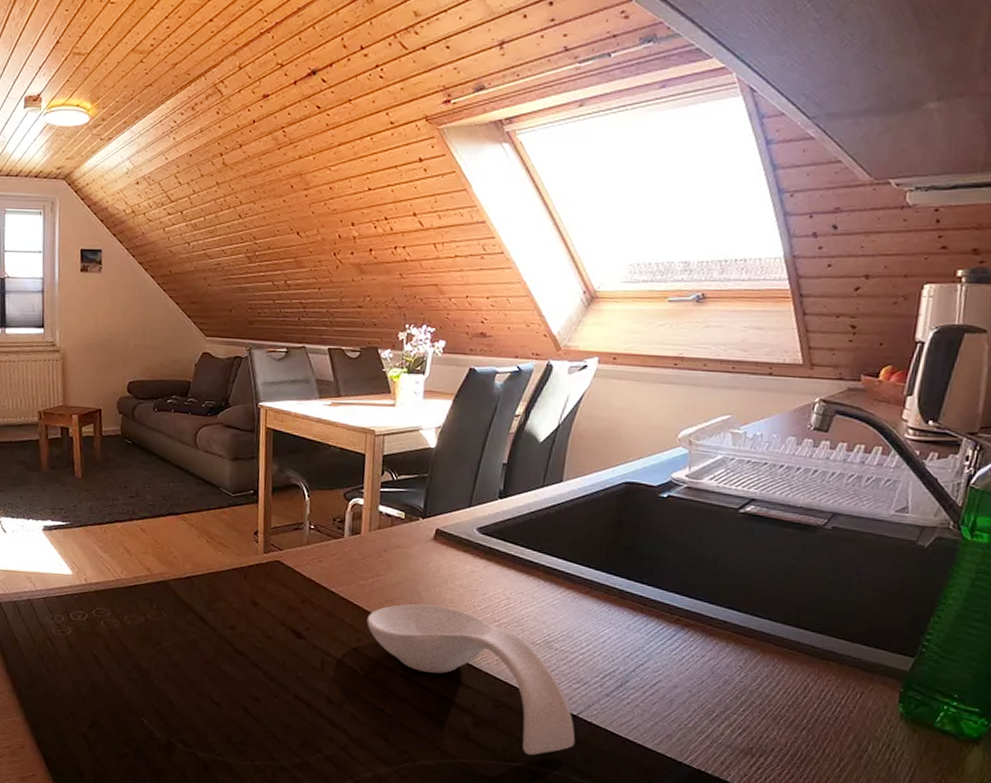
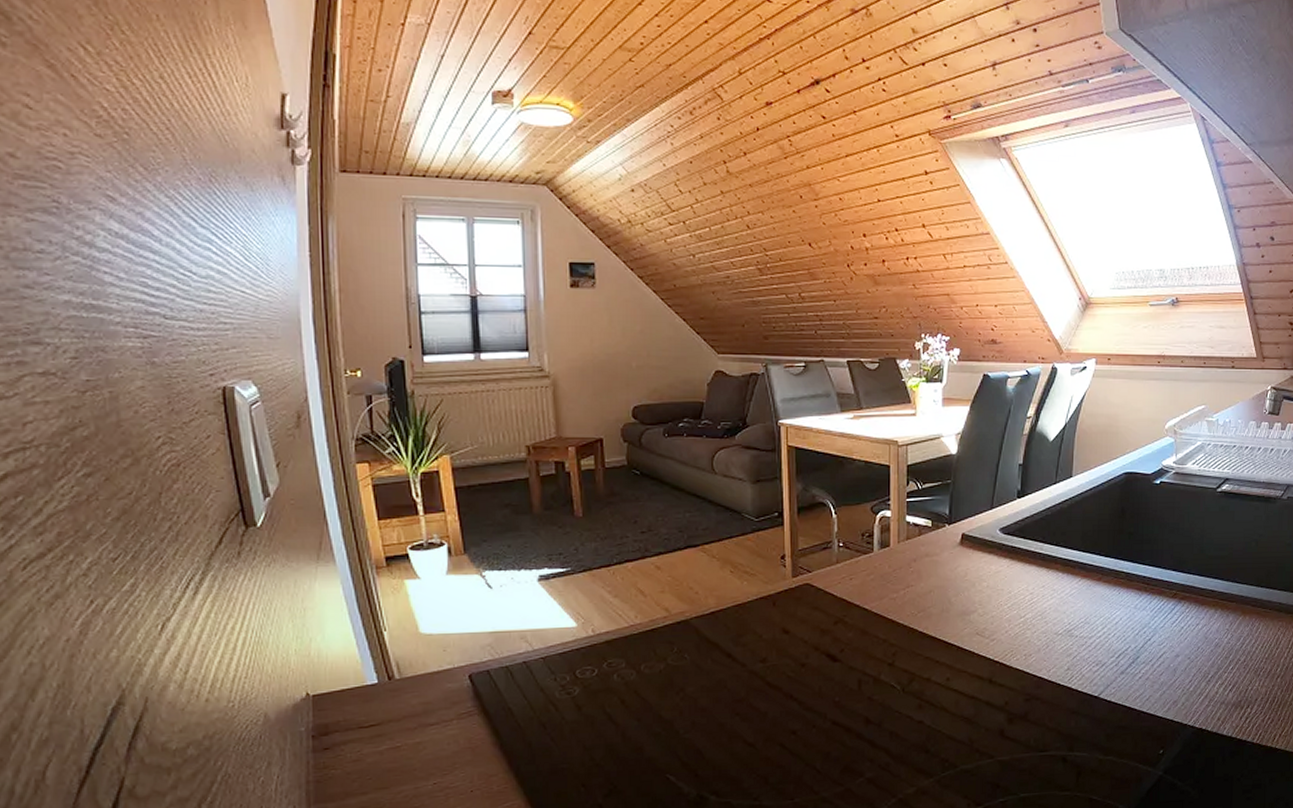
spoon rest: present [367,603,576,756] -> none [901,609,1098,742]

